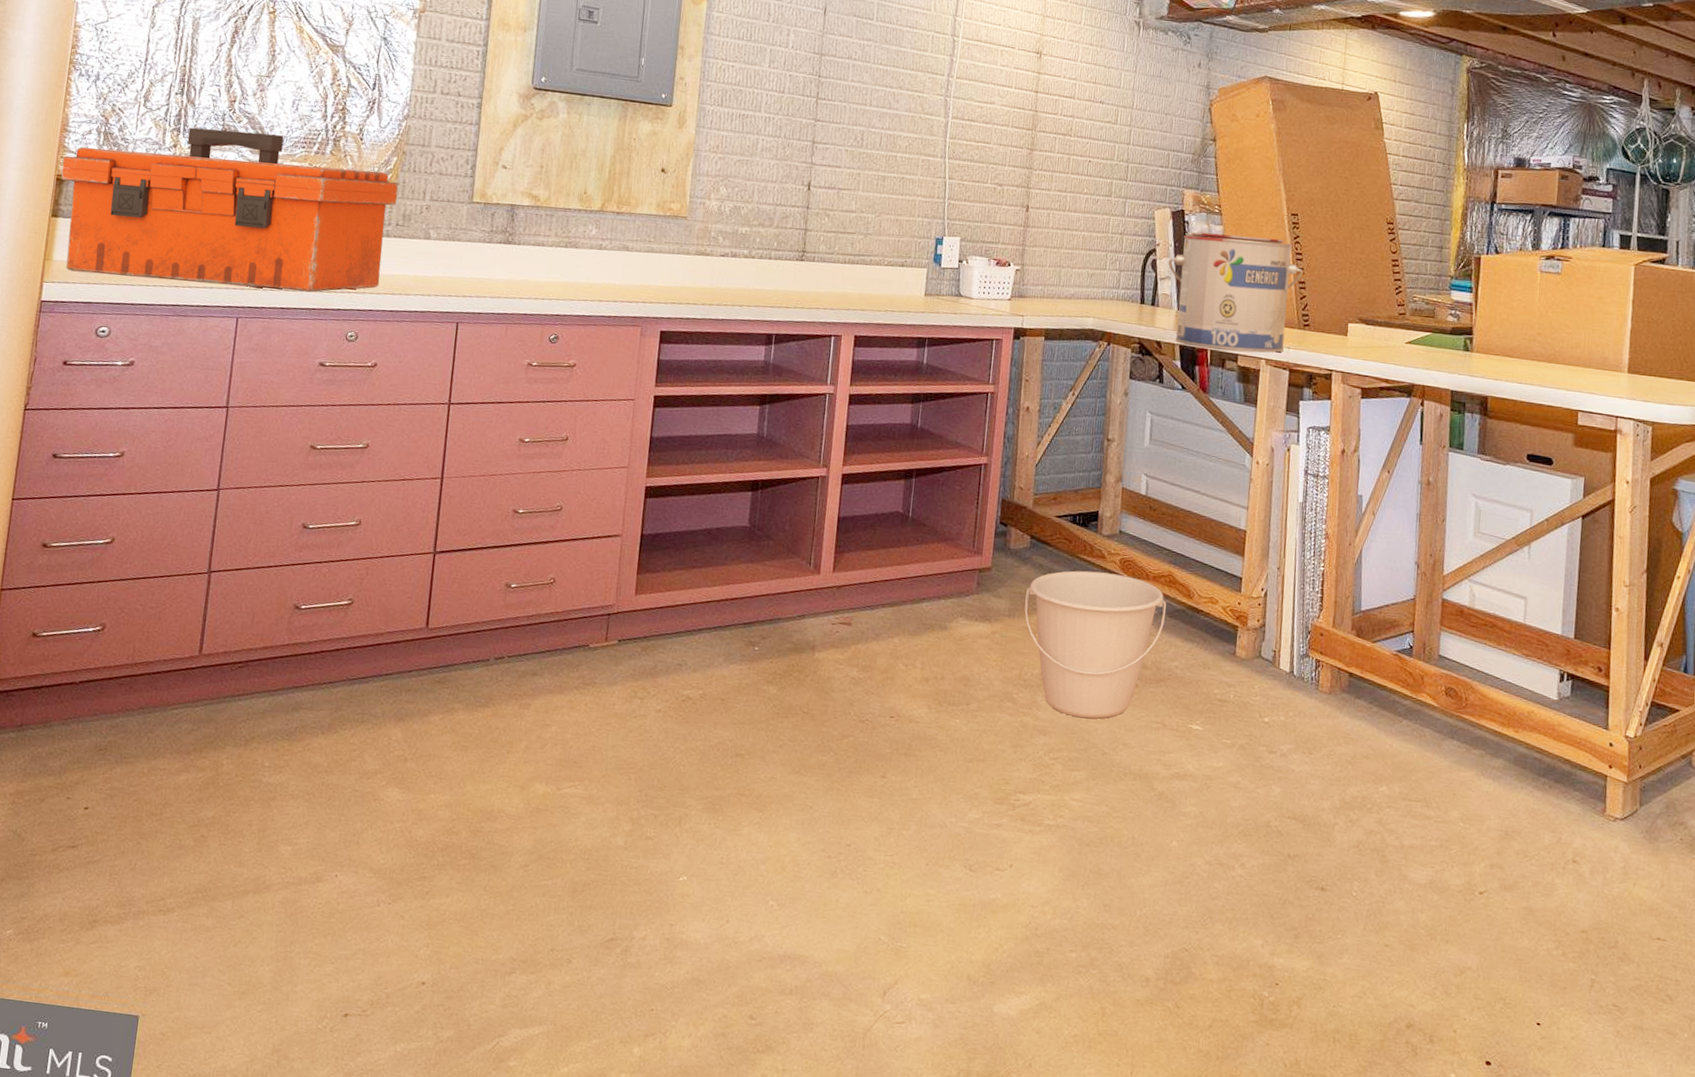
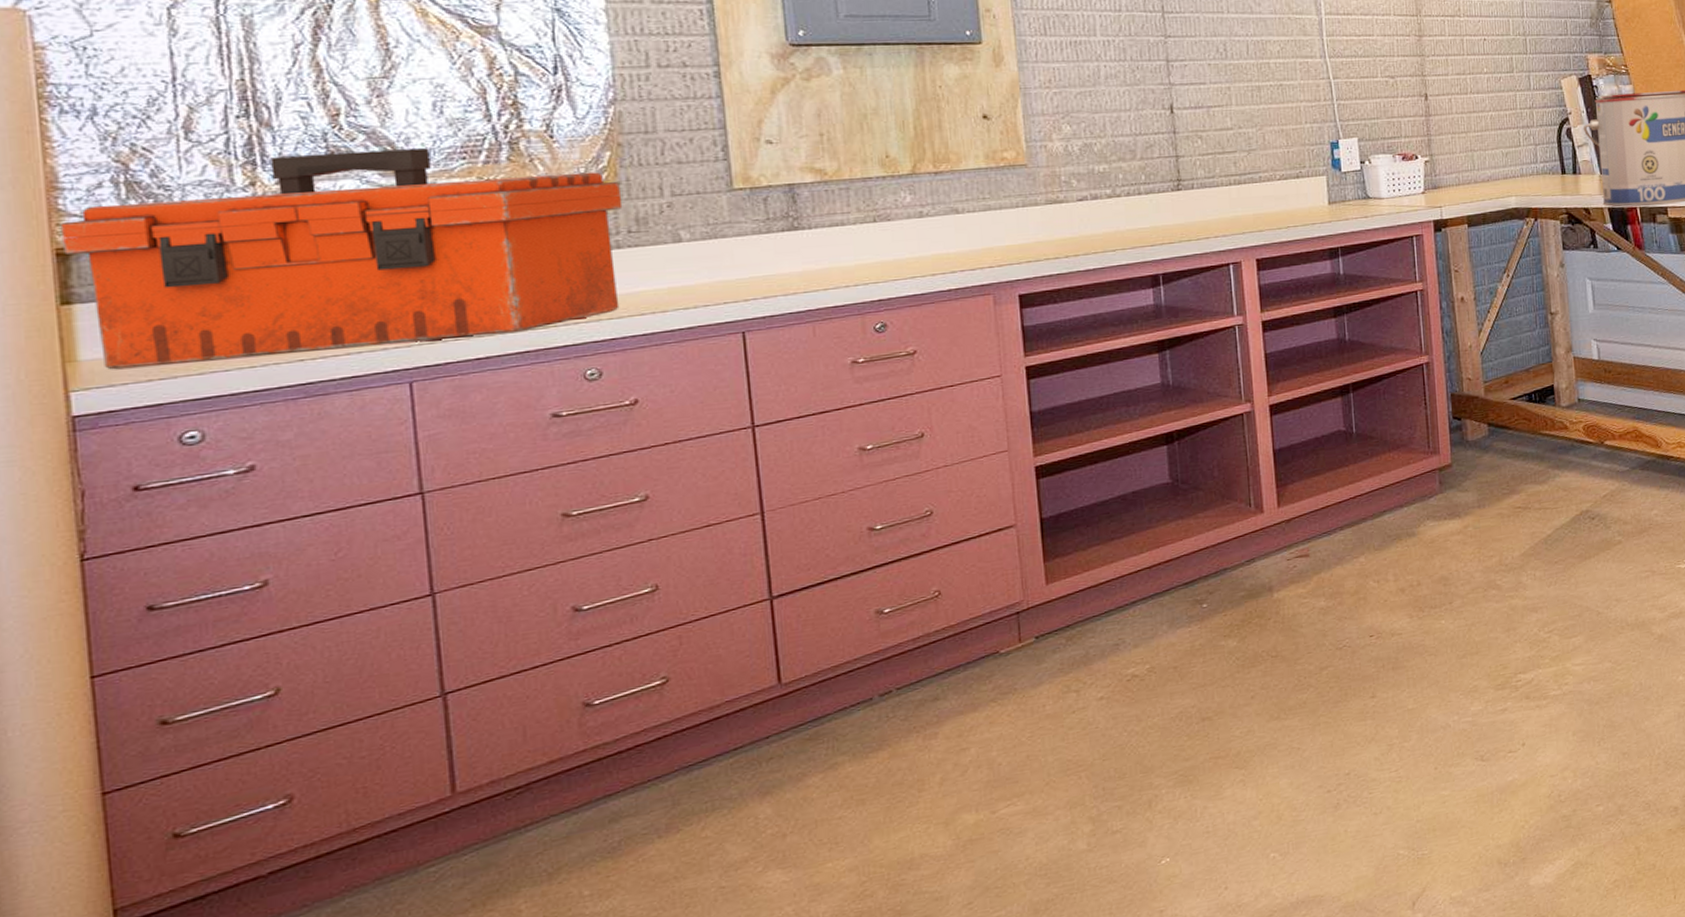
bucket: present [1024,570,1167,719] -> none [1493,440,1638,587]

